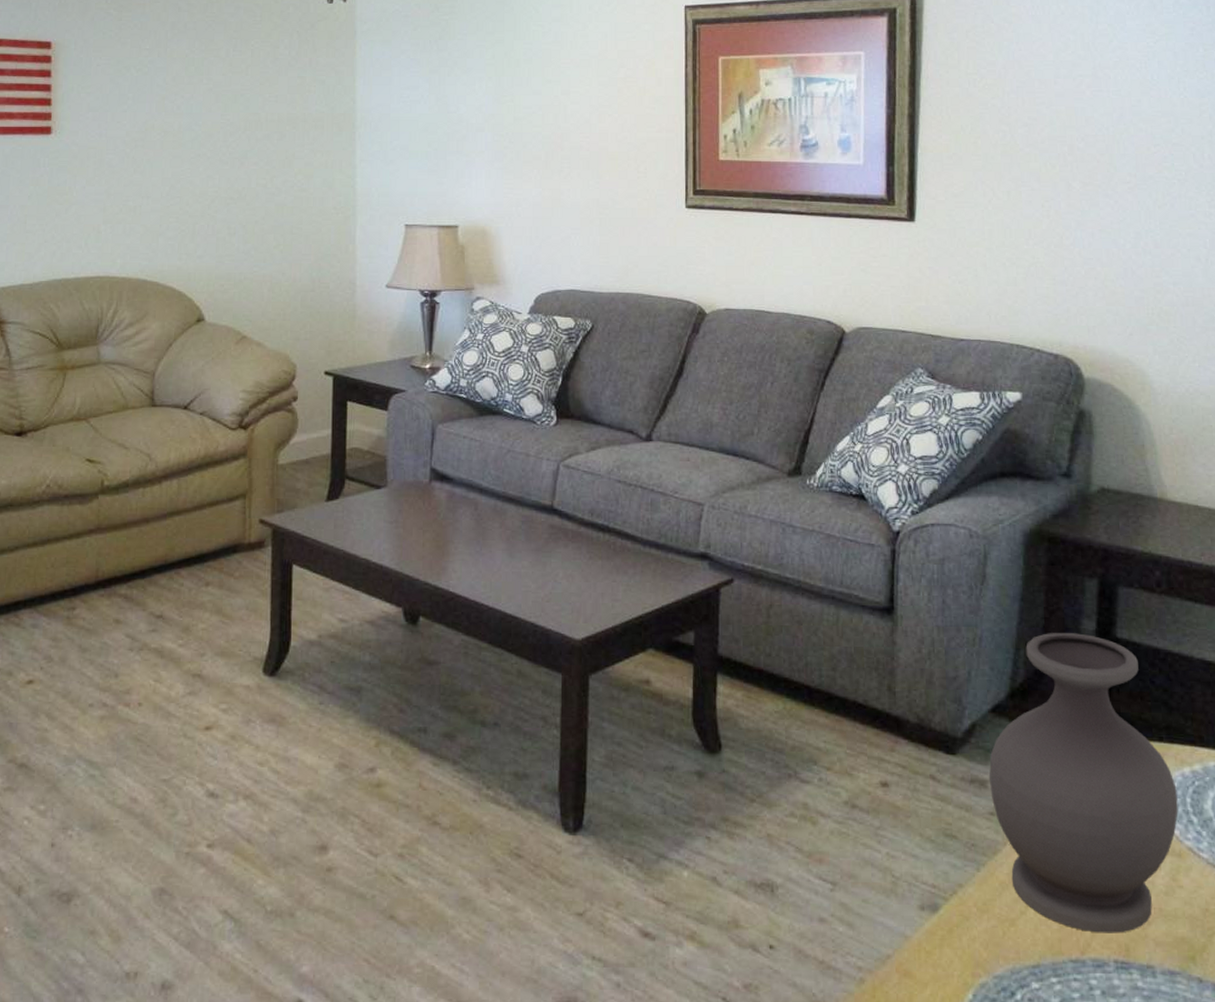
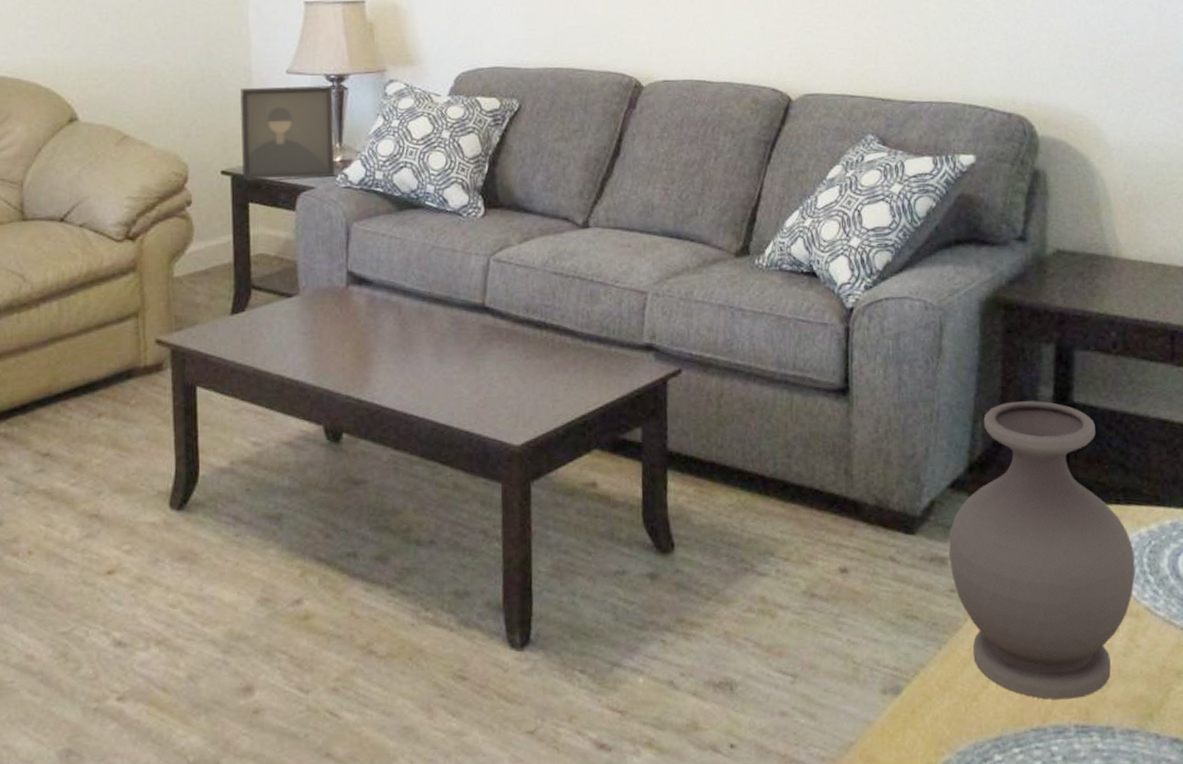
picture frame: none [343,298,427,381] -> present [239,85,336,179]

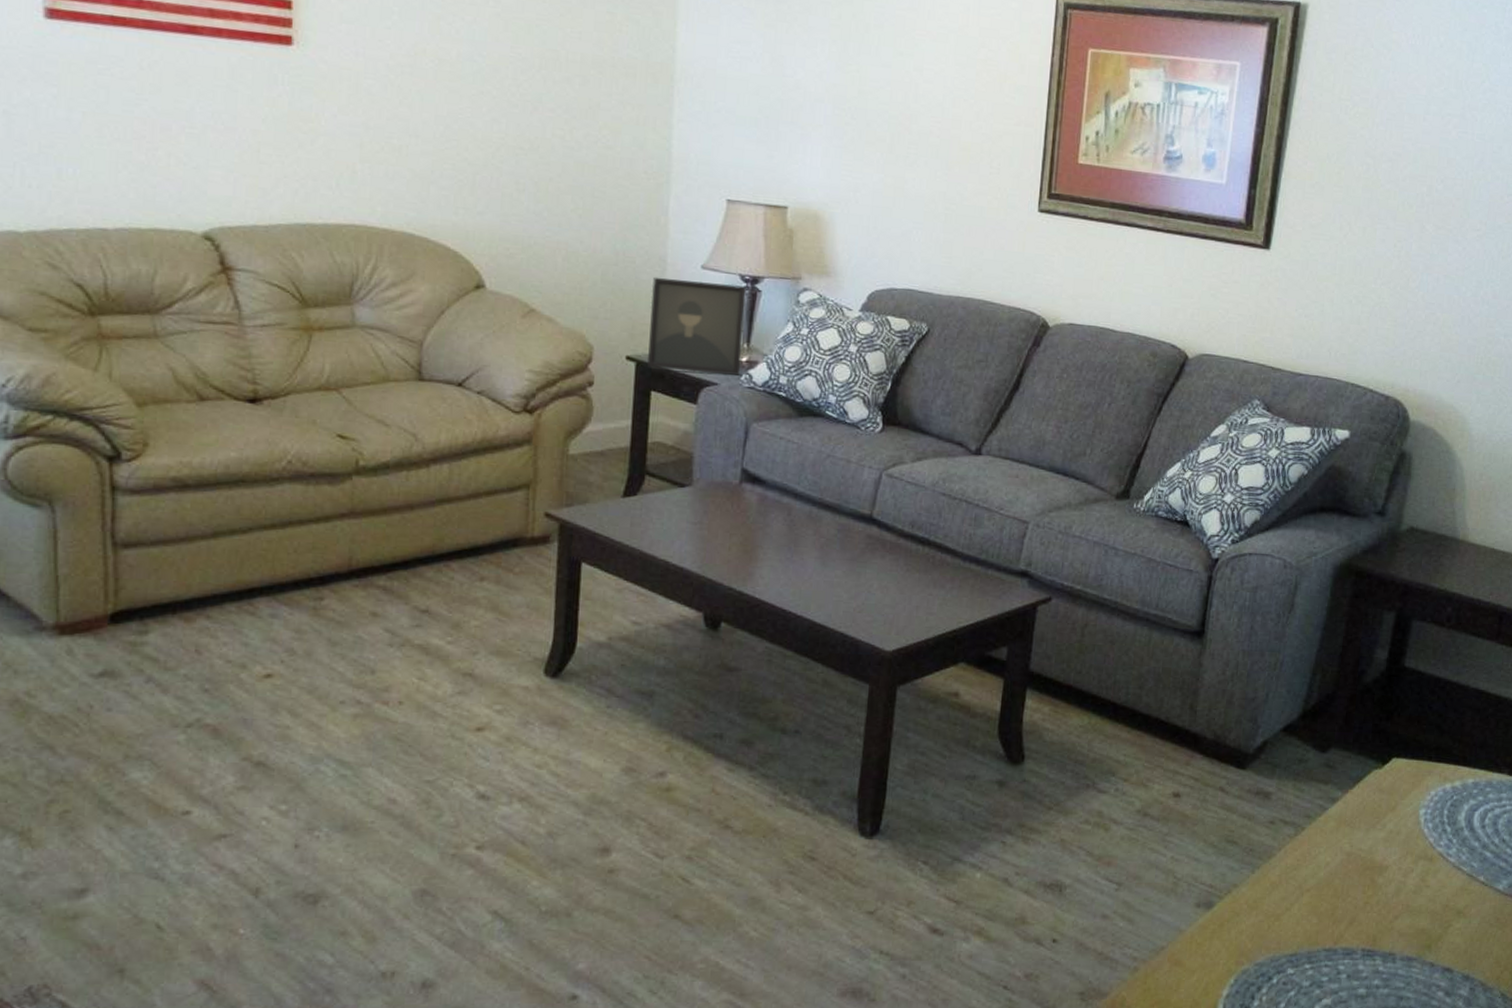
vase: present [948,401,1136,700] -> none [1273,660,1437,926]

